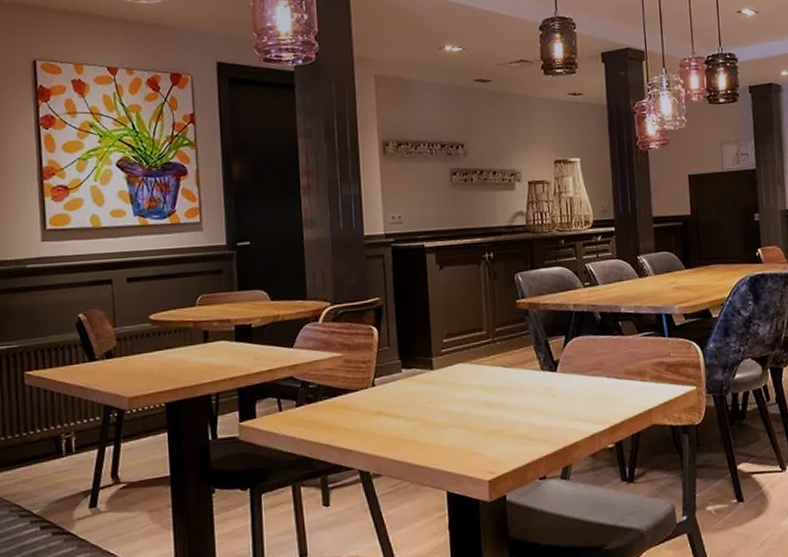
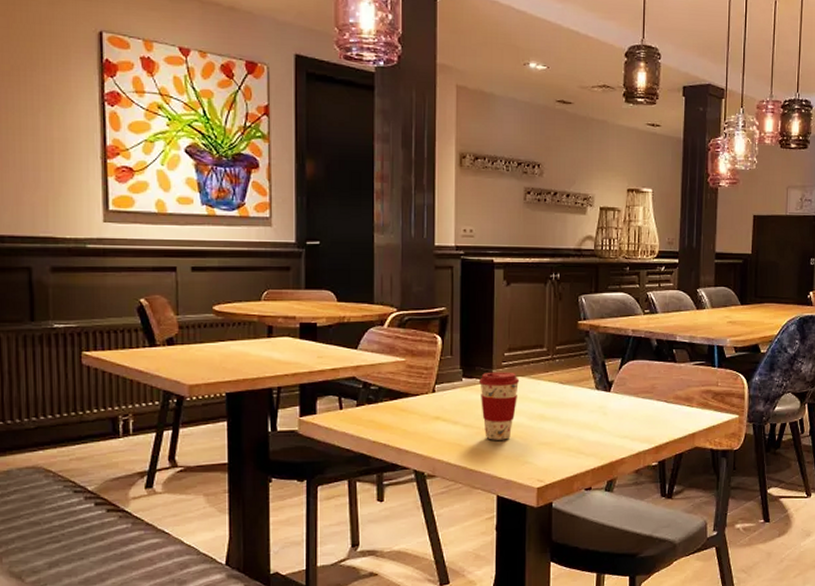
coffee cup: none [419,358,461,433] -> present [479,372,520,440]

